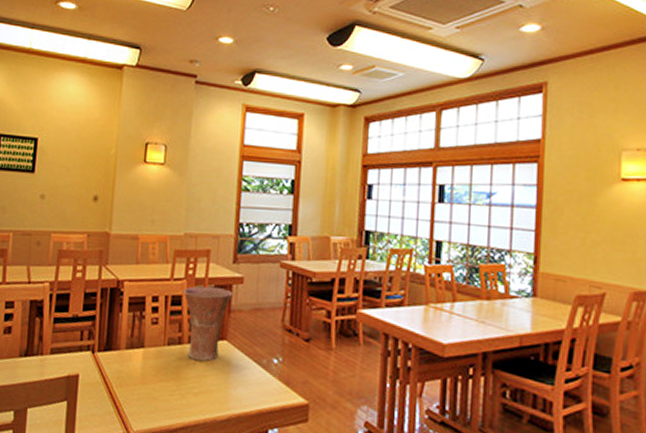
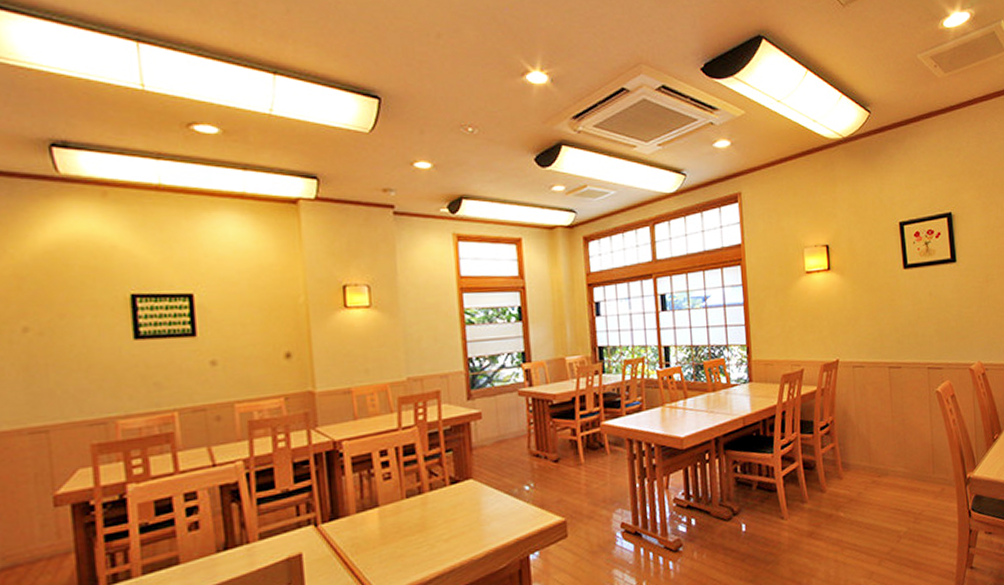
vase: present [184,286,233,362] -> none [416,427,472,507]

